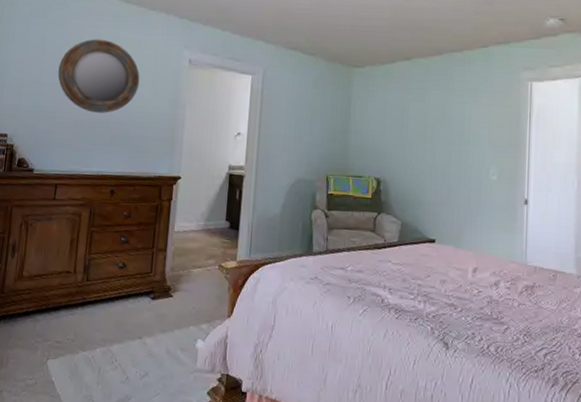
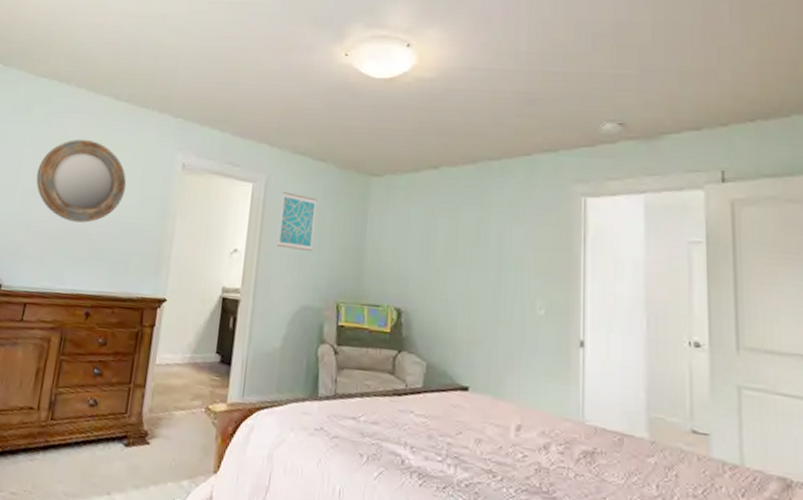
wall art: none [275,82,308,132] -> present [277,192,318,251]

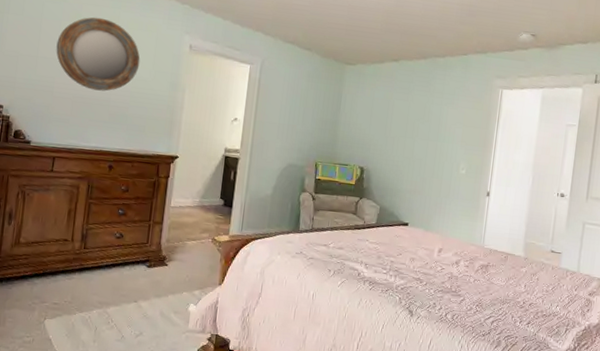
wall art: present [277,192,318,251] -> none [270,73,303,122]

